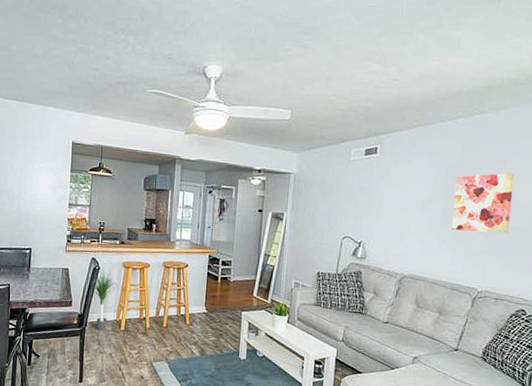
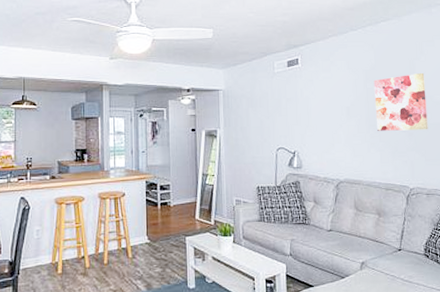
potted plant: present [93,270,118,331] -> none [24,209,52,277]

